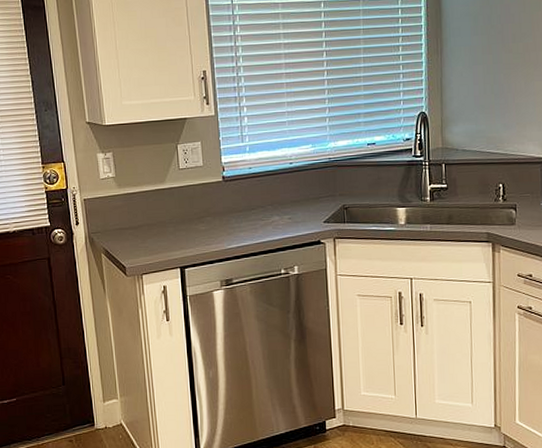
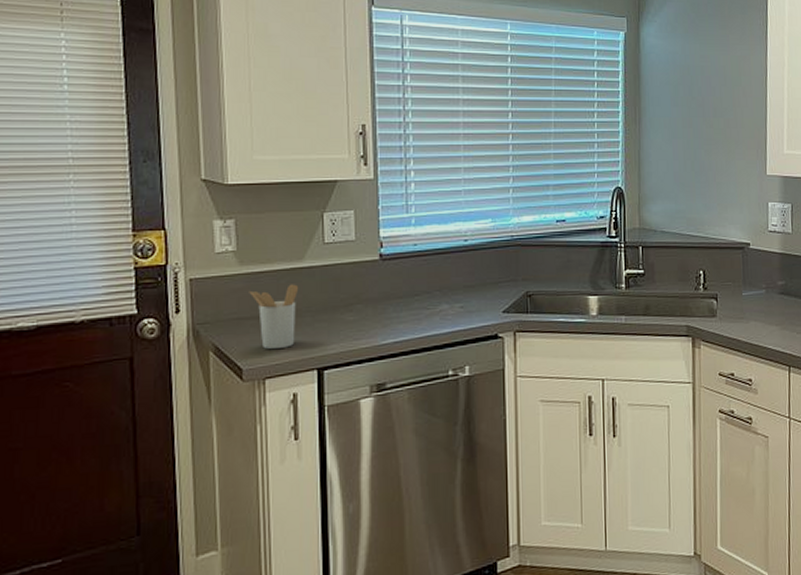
utensil holder: none [126,202,163,252] -> present [249,284,299,349]

